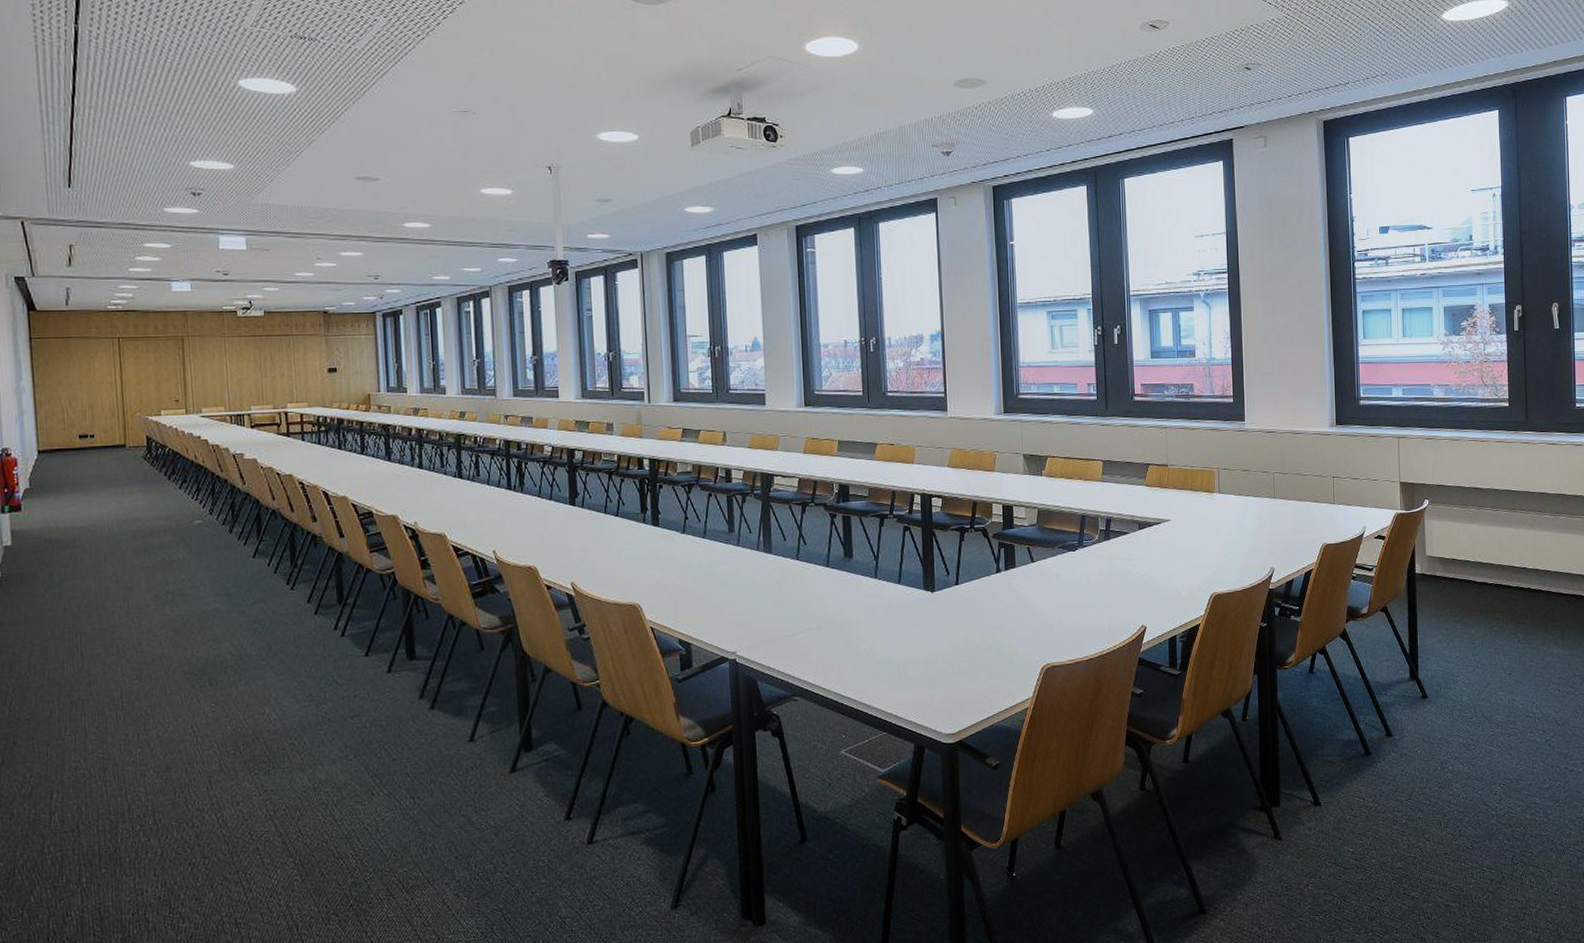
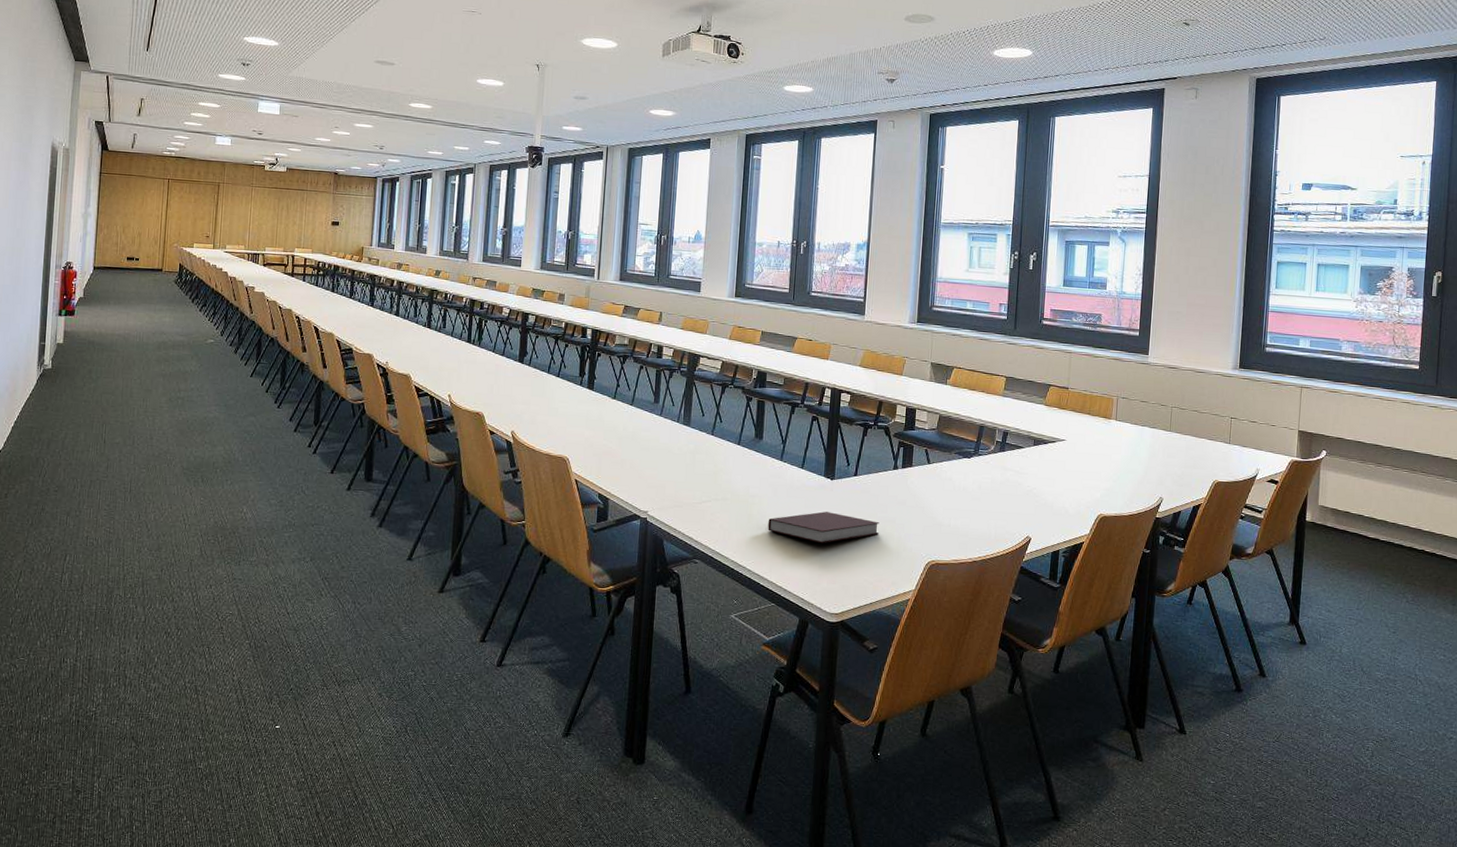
notebook: none [869,627,988,661] -> present [768,511,879,543]

